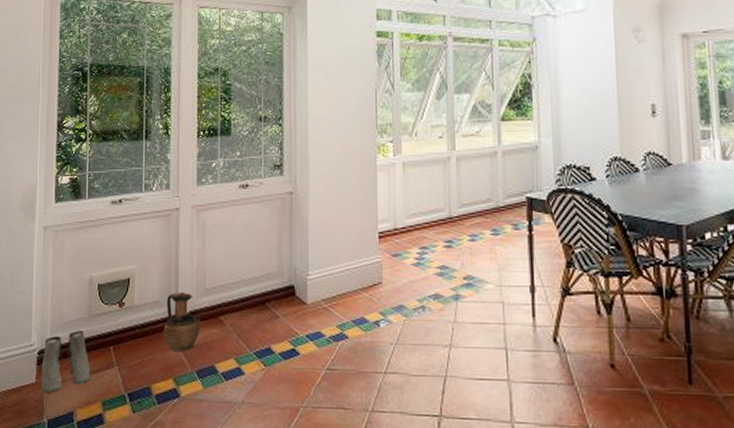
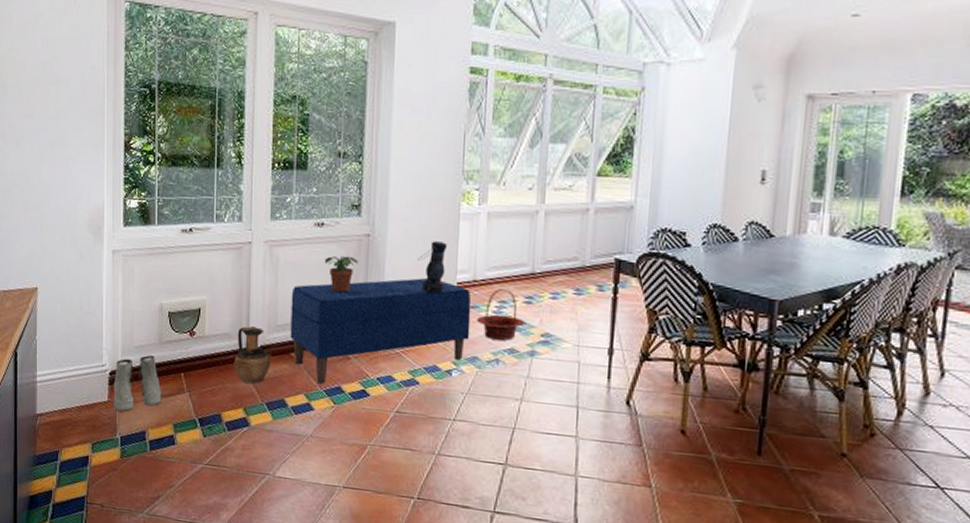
bench: none [219,231,395,346] -> present [290,278,472,384]
potted plant: none [250,214,282,251] -> present [324,255,358,293]
lantern: none [339,194,367,245] -> present [417,241,448,294]
basket: none [400,234,447,286] -> present [477,287,525,341]

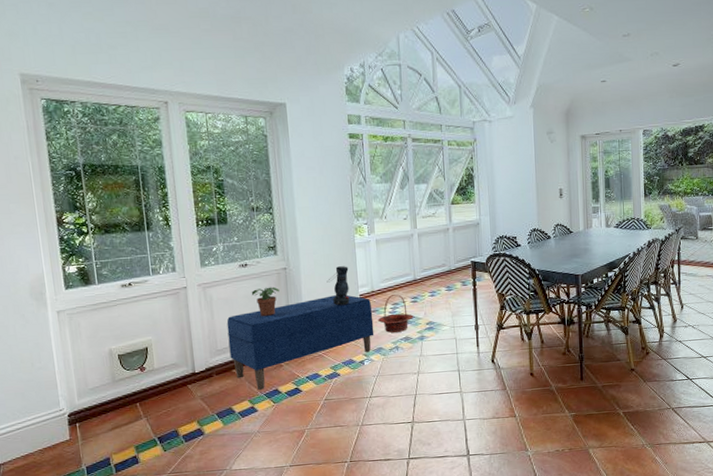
boots: present [113,355,162,412] -> none [73,394,122,446]
ceramic jug: present [233,326,271,384] -> none [183,354,217,401]

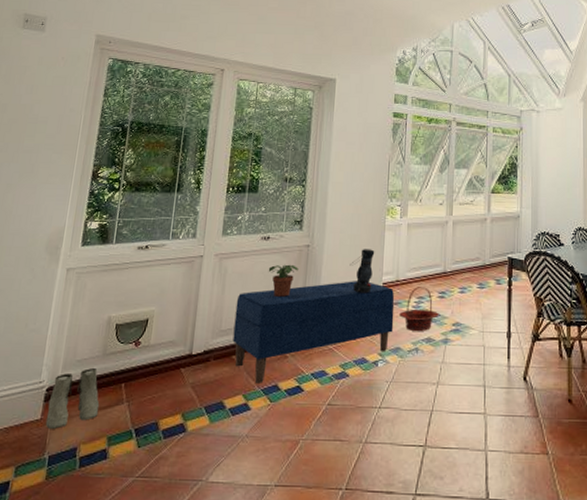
boots: none [73,394,122,446] -> present [46,368,100,429]

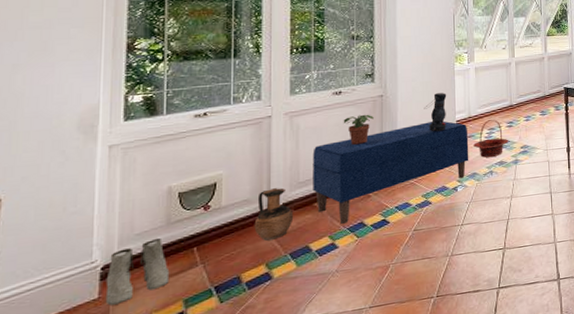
ceramic jug: none [175,333,213,389] -> present [254,187,294,241]

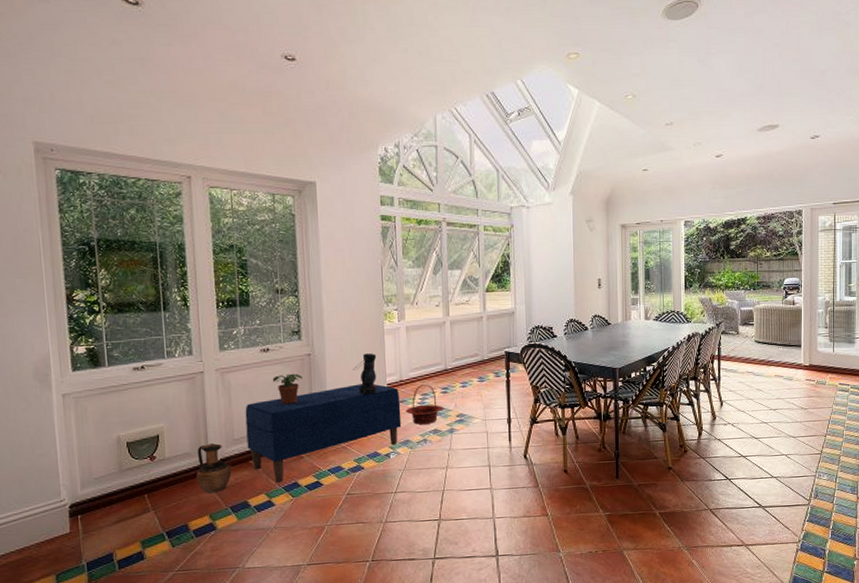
boots: present [105,239,170,306] -> none [74,484,127,540]

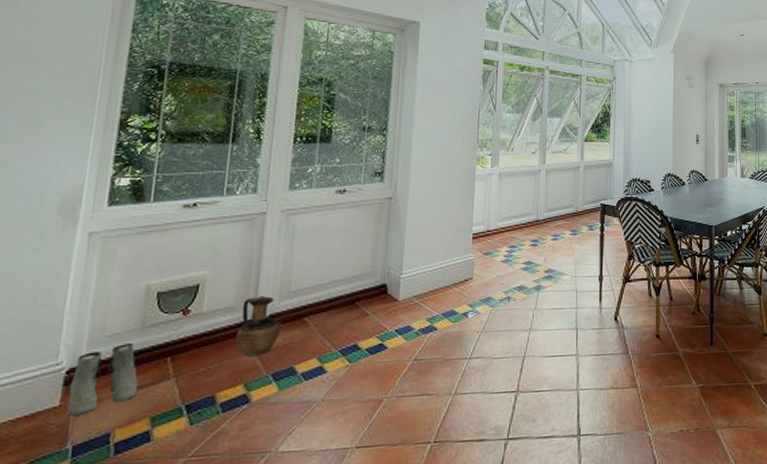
boots: none [74,484,127,540] -> present [67,343,139,416]
bench: present [245,384,402,483] -> none [304,233,486,345]
potted plant: present [272,373,302,404] -> none [344,218,379,253]
lantern: present [353,353,377,395] -> none [437,200,464,245]
basket: present [406,383,444,425] -> none [490,234,532,280]

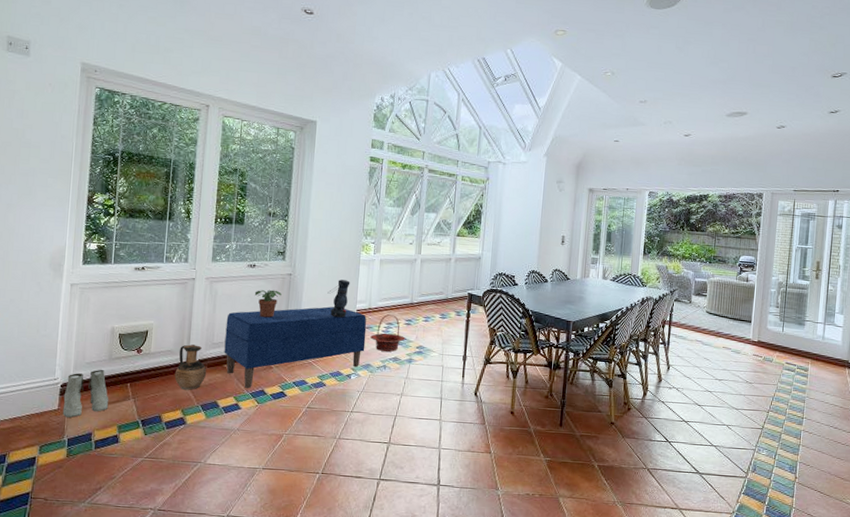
bench: none [304,233,486,345] -> present [224,306,367,388]
potted plant: none [344,218,379,253] -> present [254,289,282,318]
lantern: none [437,200,464,245] -> present [327,279,350,318]
basket: none [490,234,532,280] -> present [371,313,405,352]

